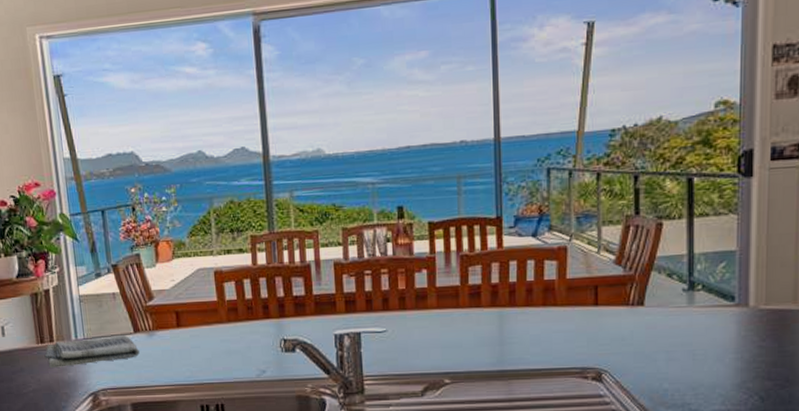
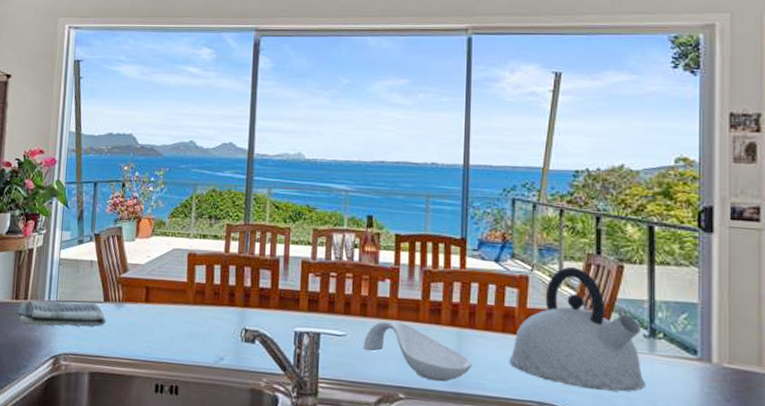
spoon rest: none [405,309,514,363] -> present [363,320,471,382]
kettle: none [551,230,684,349] -> present [509,266,645,392]

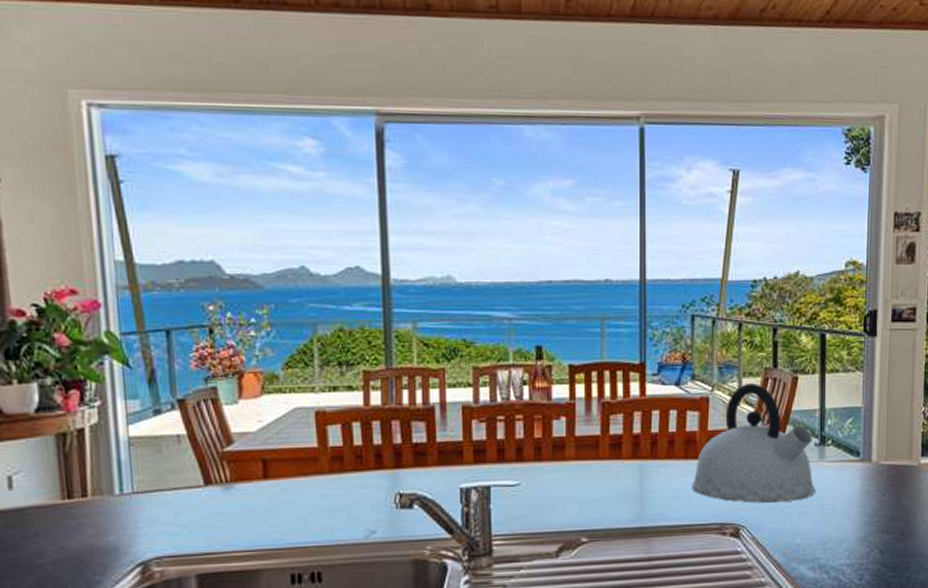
dish towel: present [16,300,106,327] -> none [72,487,211,531]
spoon rest: present [363,320,471,382] -> none [540,461,655,519]

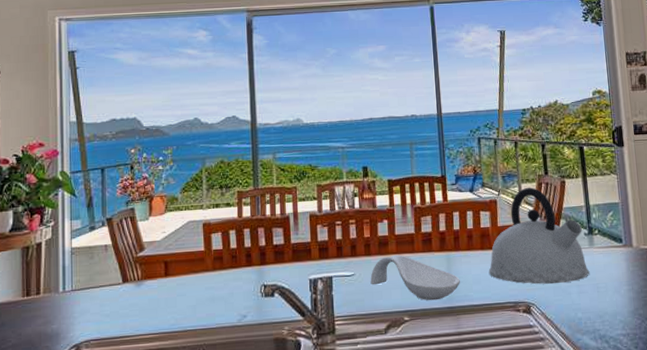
spoon rest: none [540,461,655,519] -> present [370,254,460,301]

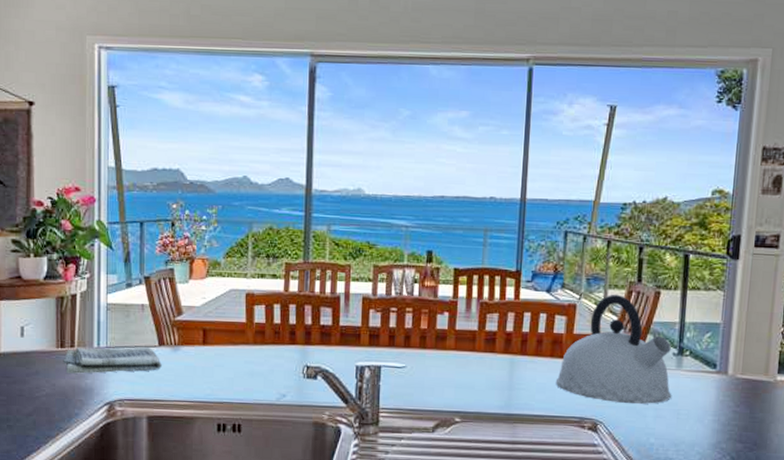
dish towel: none [29,285,126,321] -> present [63,346,162,374]
spoon rest: present [370,254,460,301] -> none [422,351,522,405]

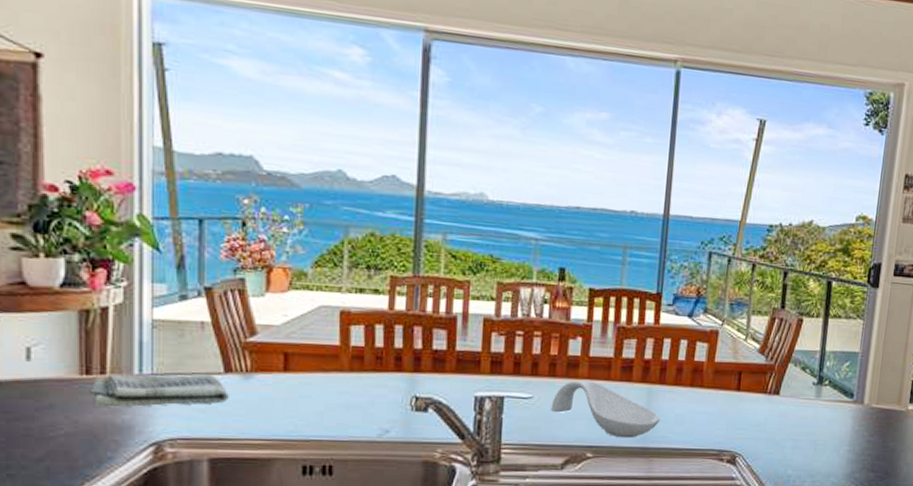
spoon rest: none [422,351,522,405] -> present [551,380,660,438]
kettle: present [555,294,671,404] -> none [694,320,811,436]

